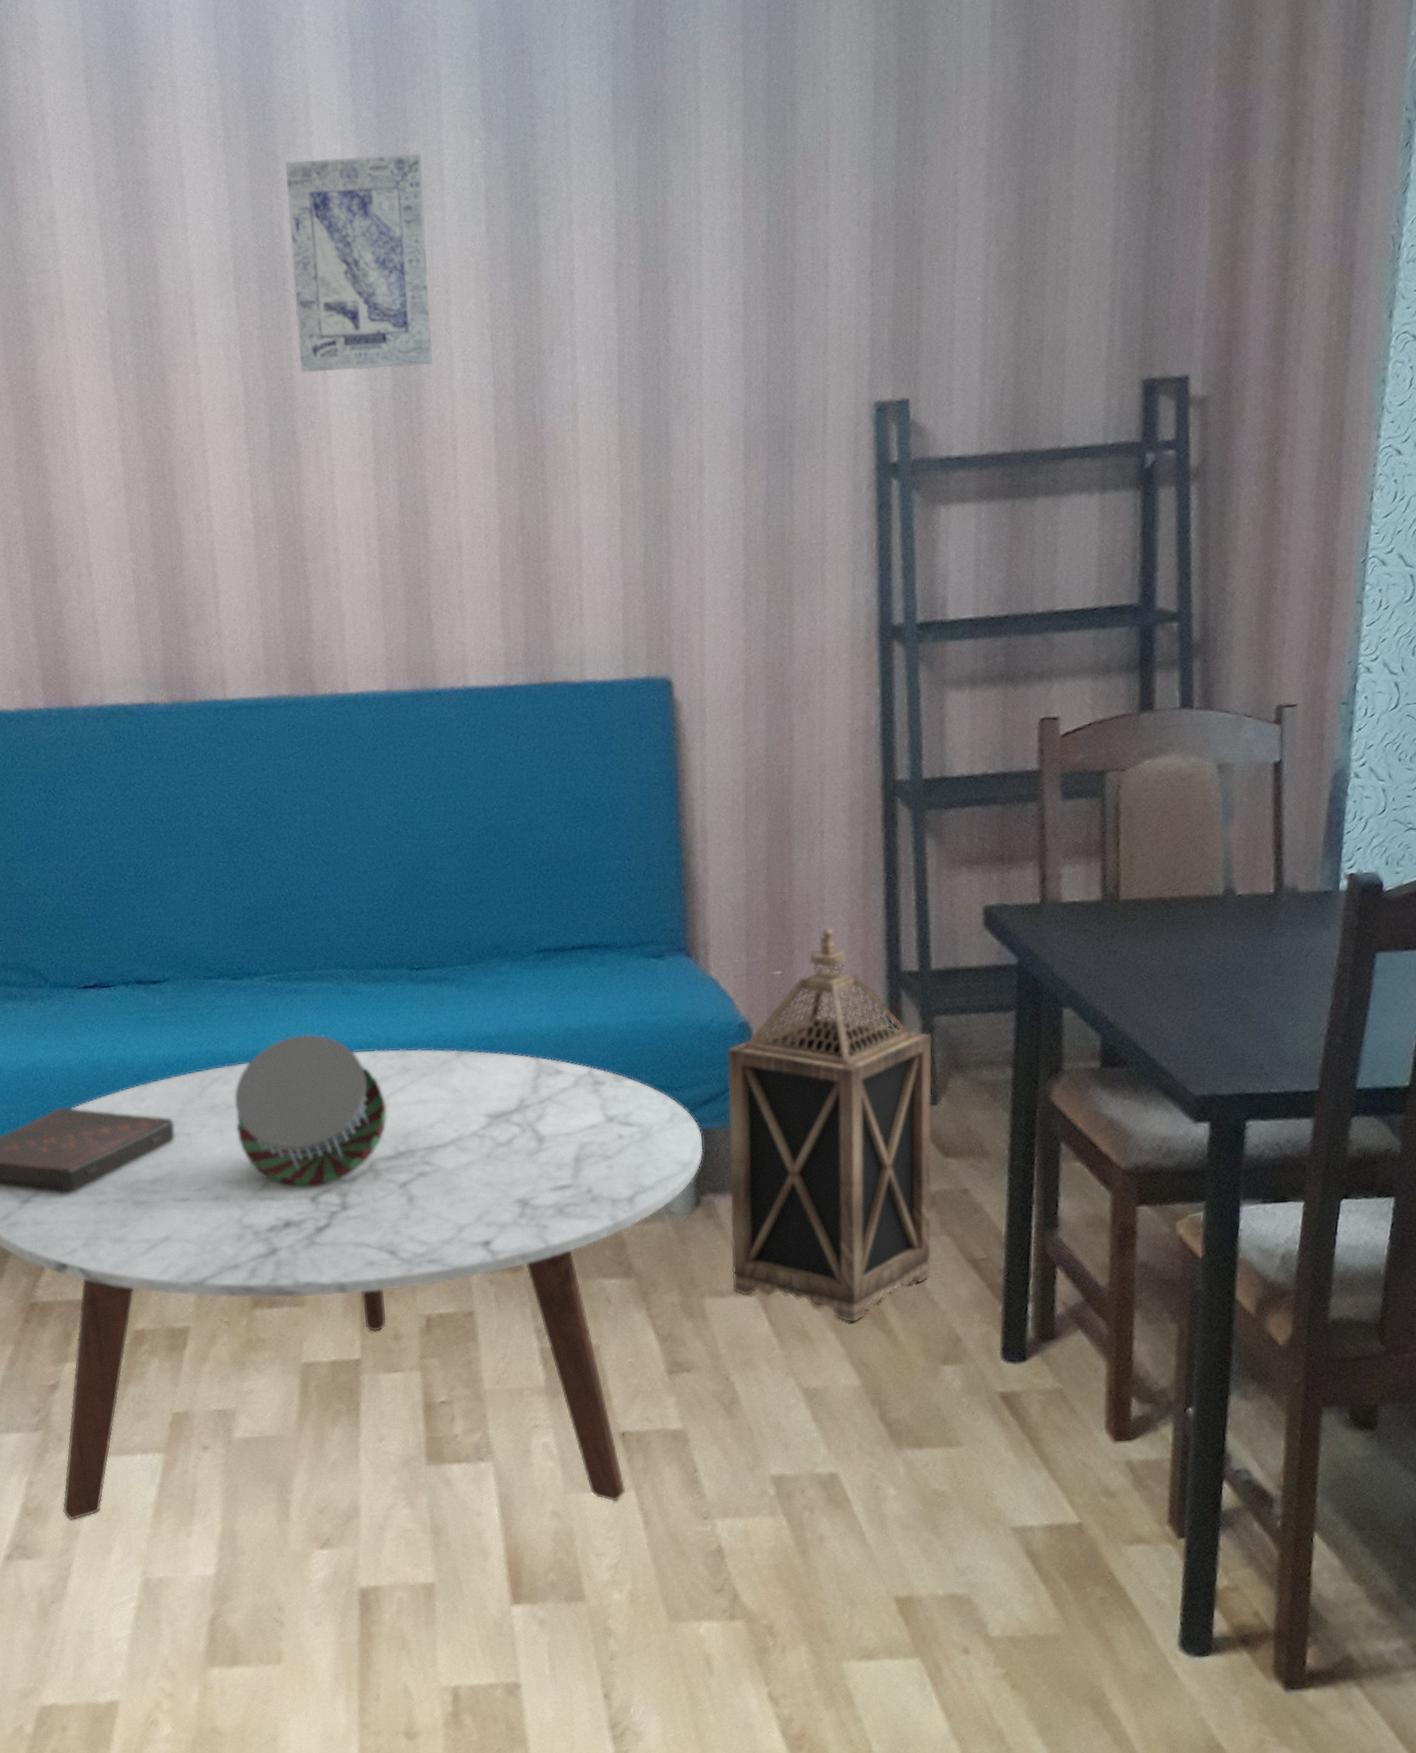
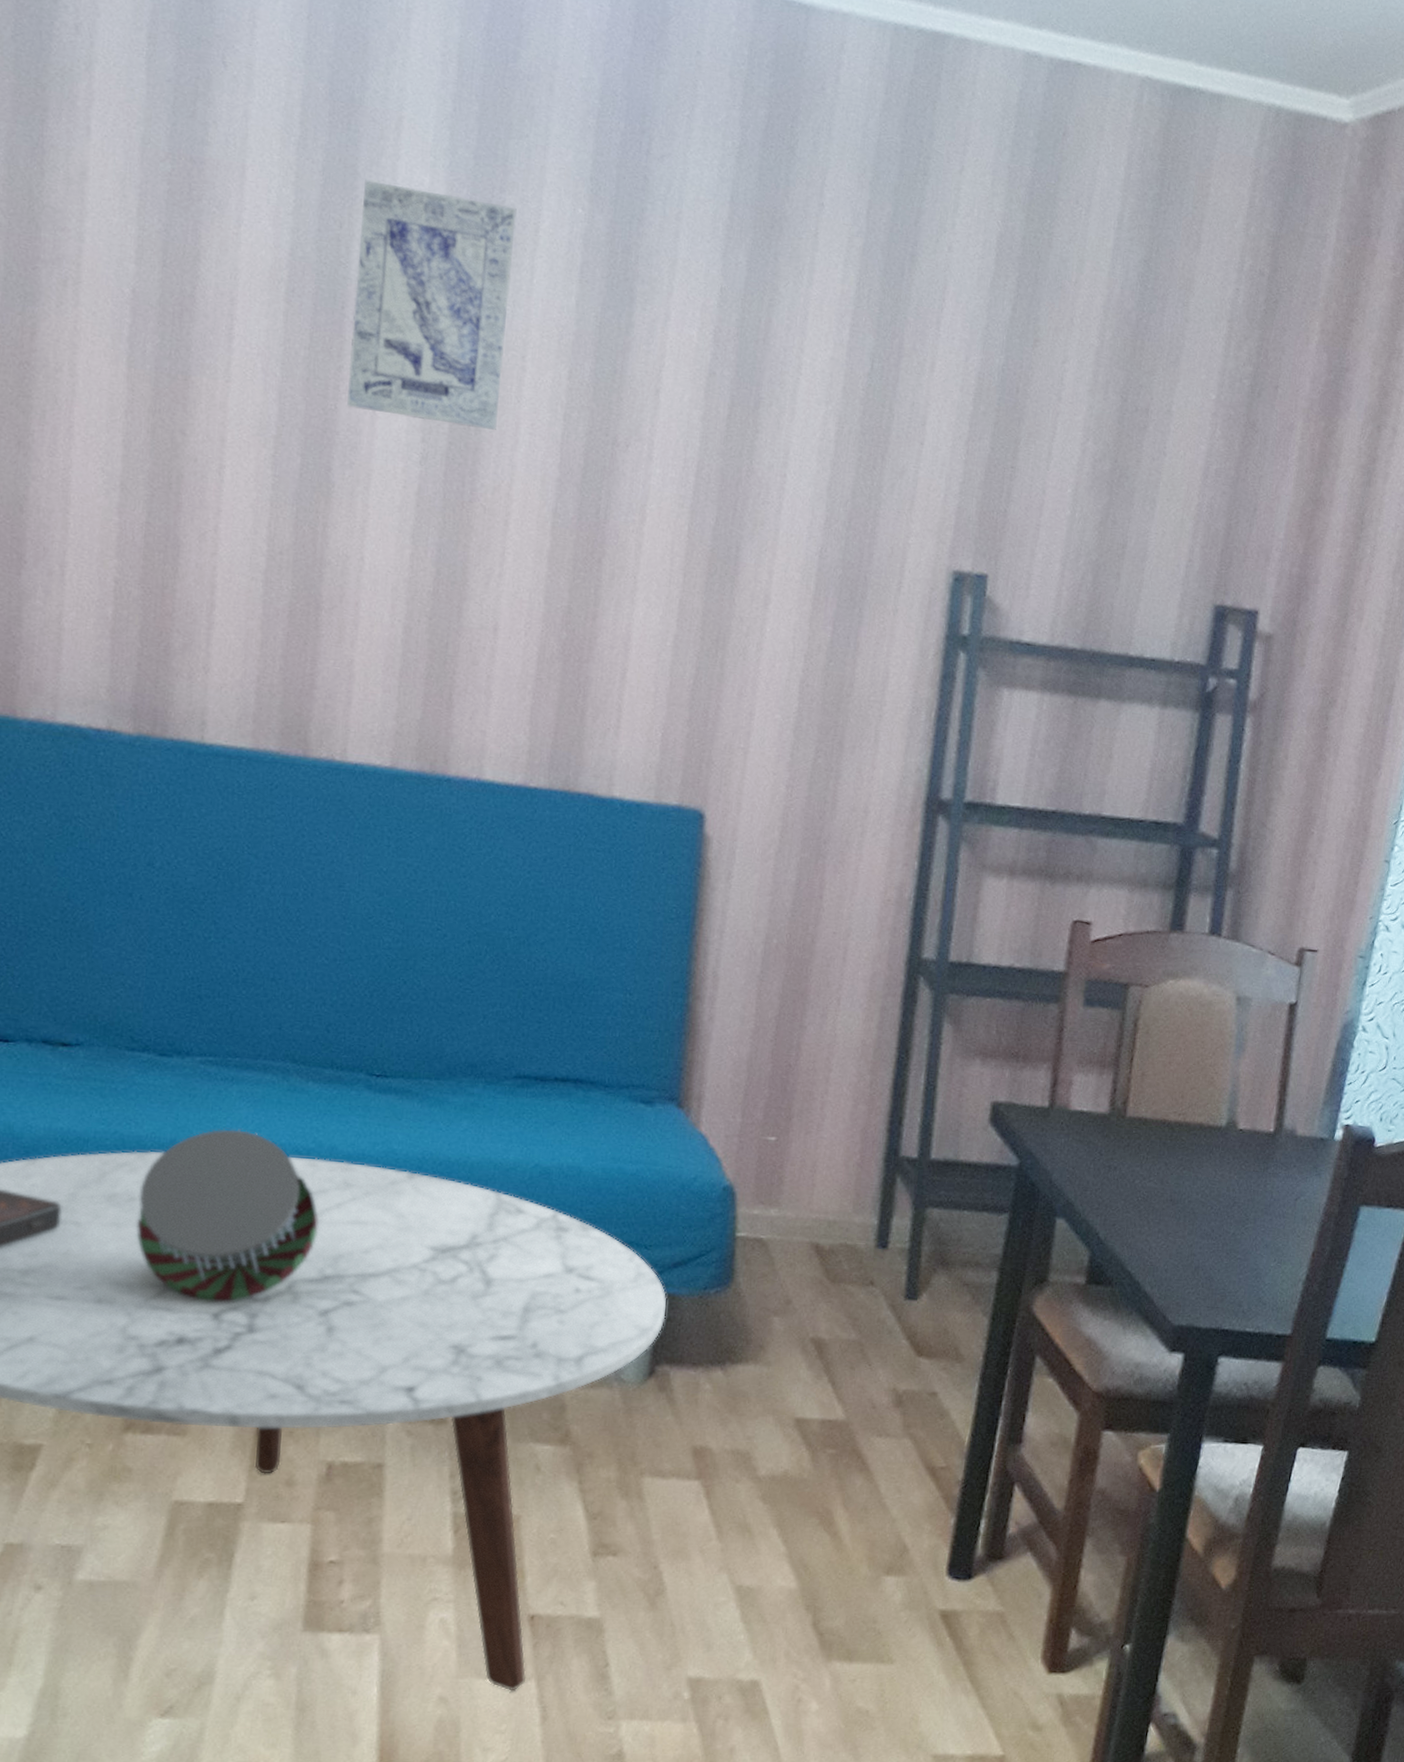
lantern: present [727,927,932,1323] -> none [676,1098,922,1521]

